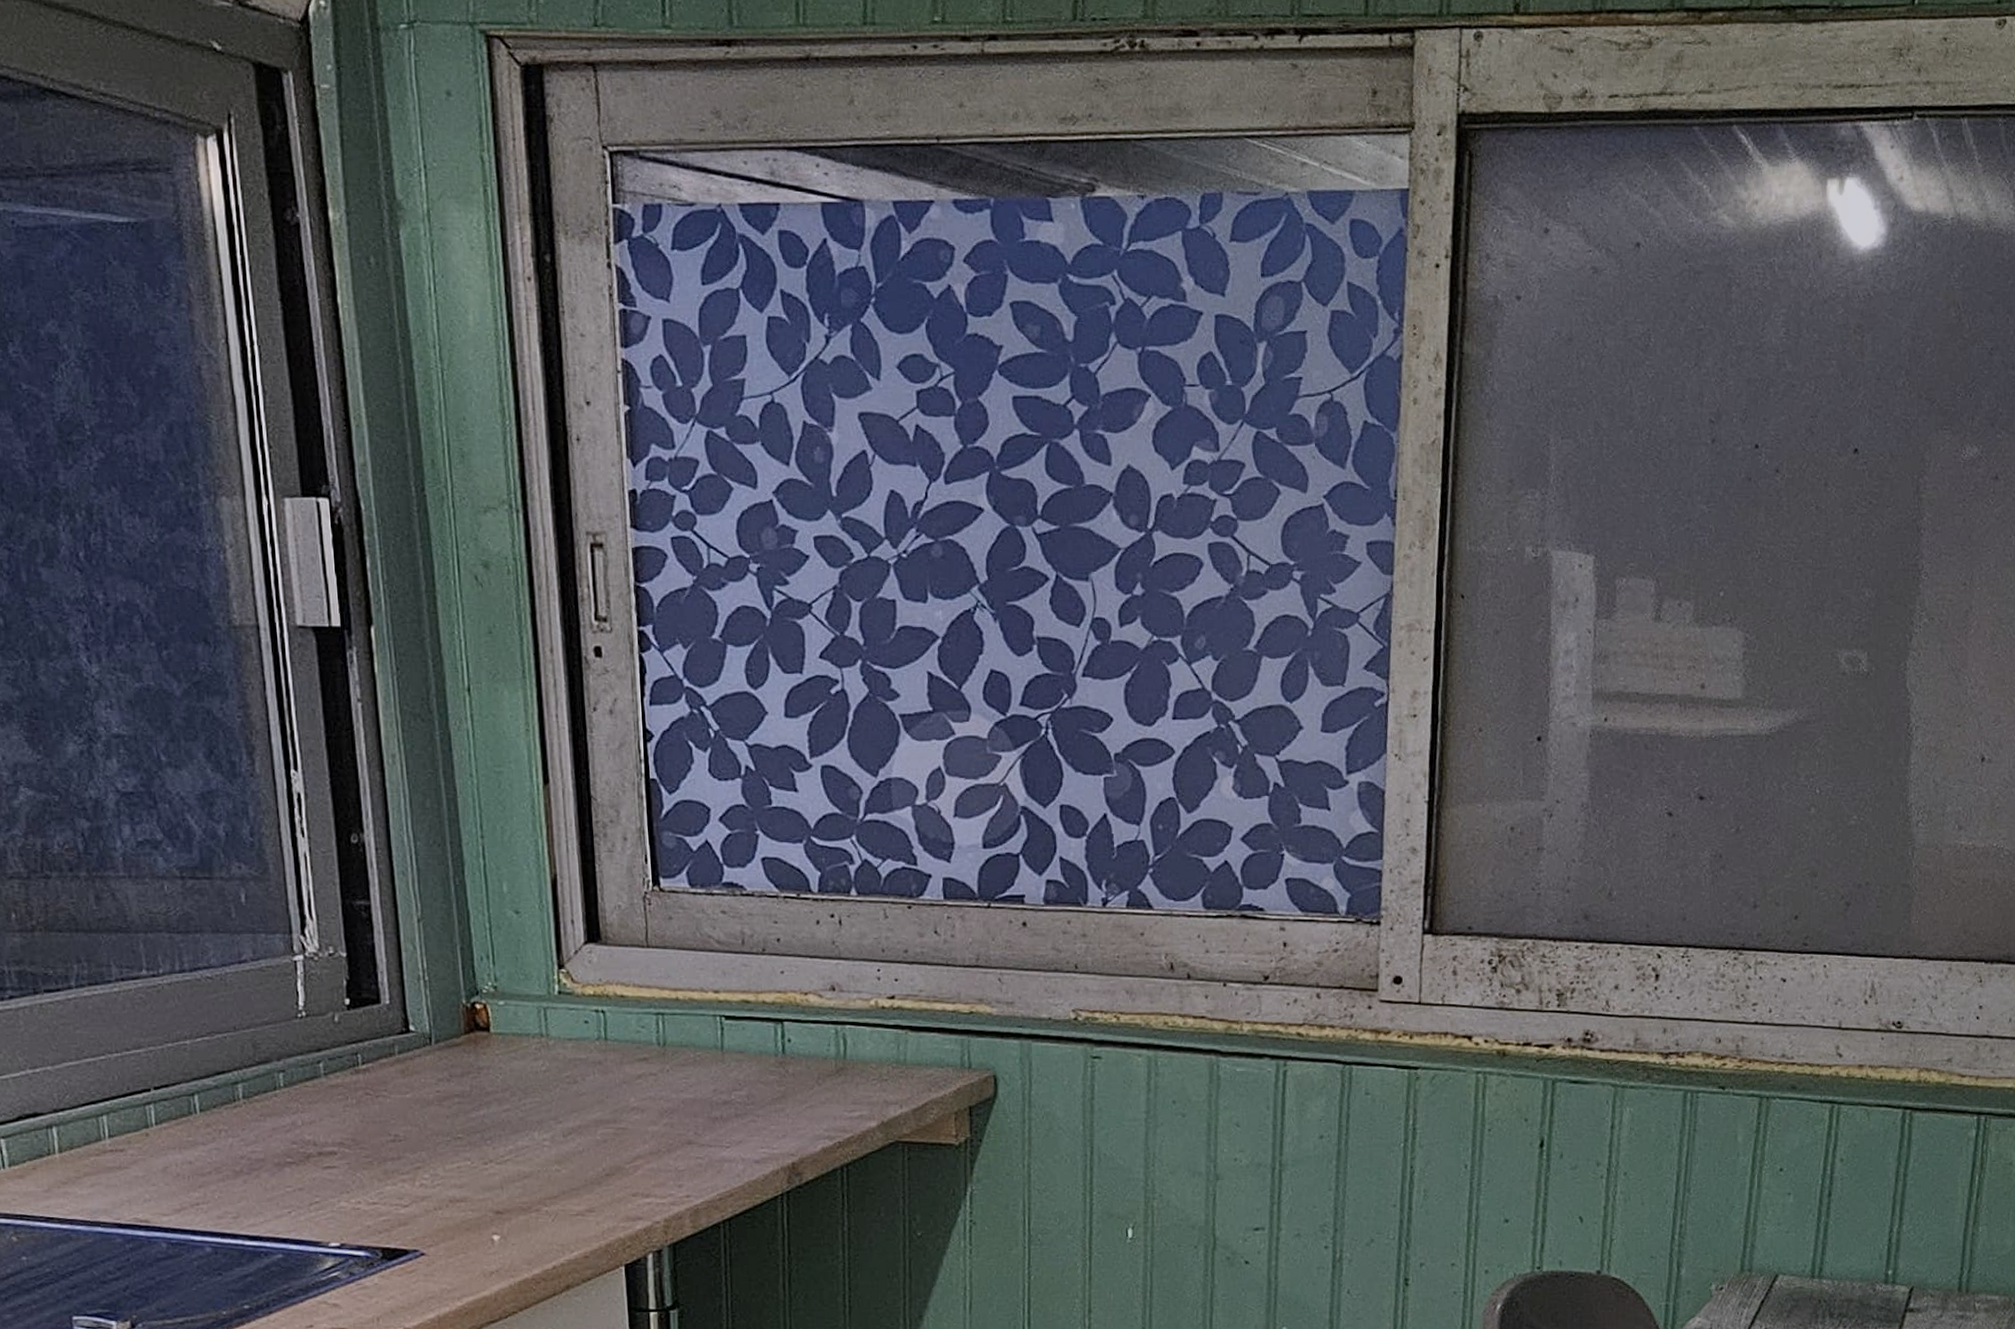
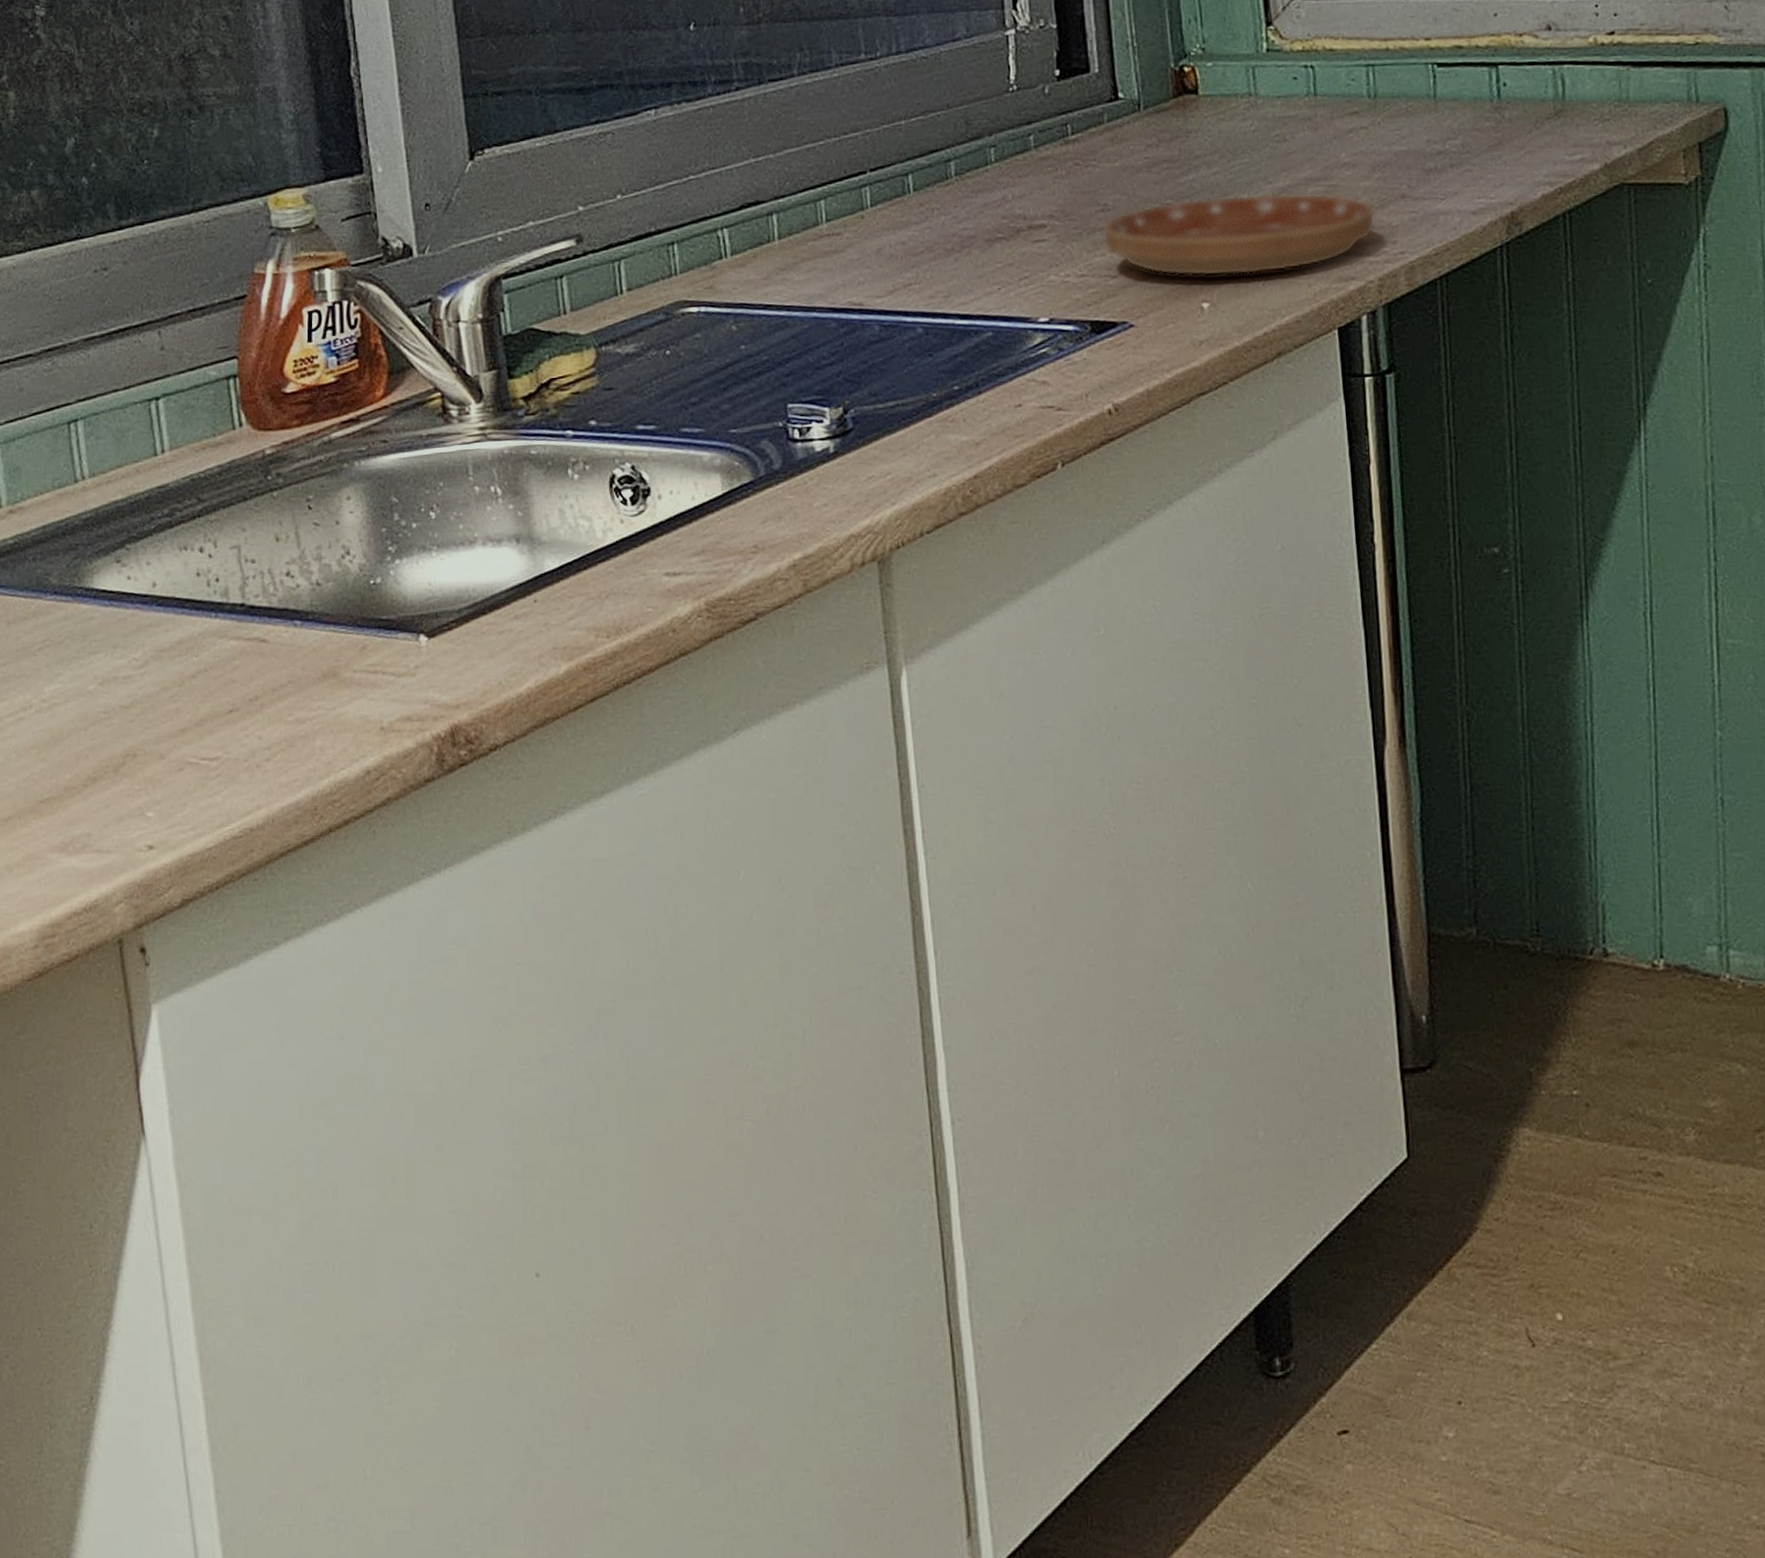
saucer: none [393,1132,663,1210] -> present [1102,193,1376,277]

